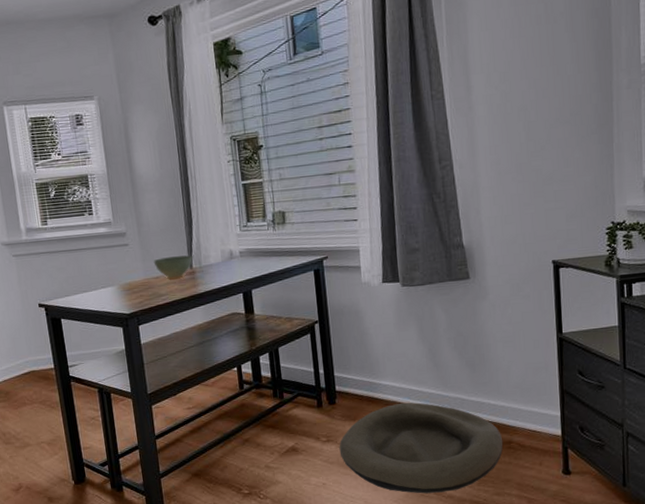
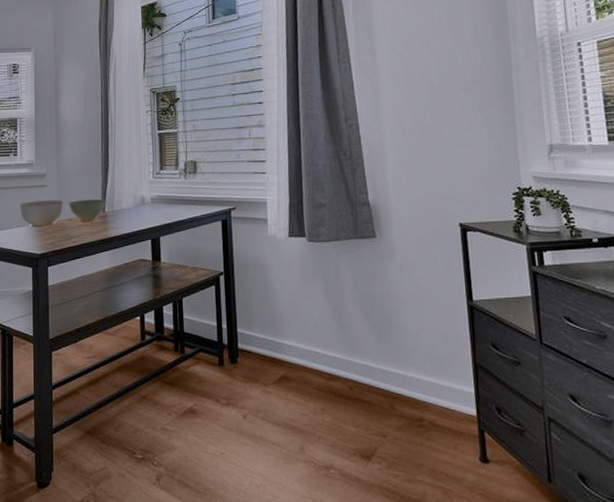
bowl: none [102,258,149,287] -> present [20,200,64,227]
dog bed: present [339,402,503,494] -> none [239,366,414,474]

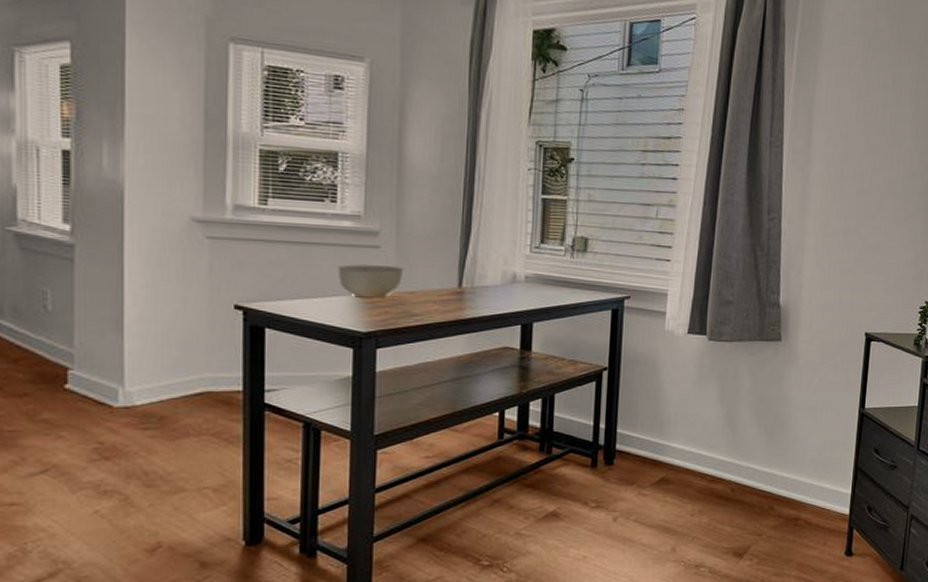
bowl: present [68,199,107,222] -> none [410,269,465,298]

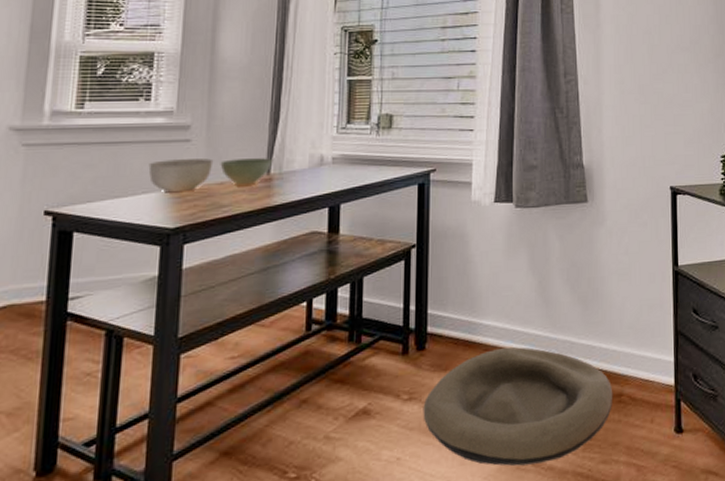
bowl: none [410,269,465,298] -> present [220,158,273,187]
dog bed: none [609,468,791,572] -> present [423,346,613,467]

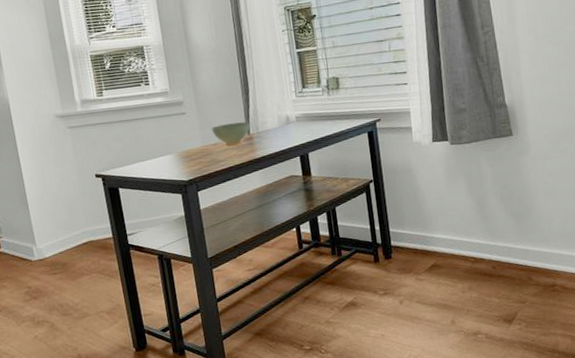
bowl: present [148,158,214,193] -> none [159,126,206,155]
dog bed: present [423,346,613,467] -> none [396,253,548,339]

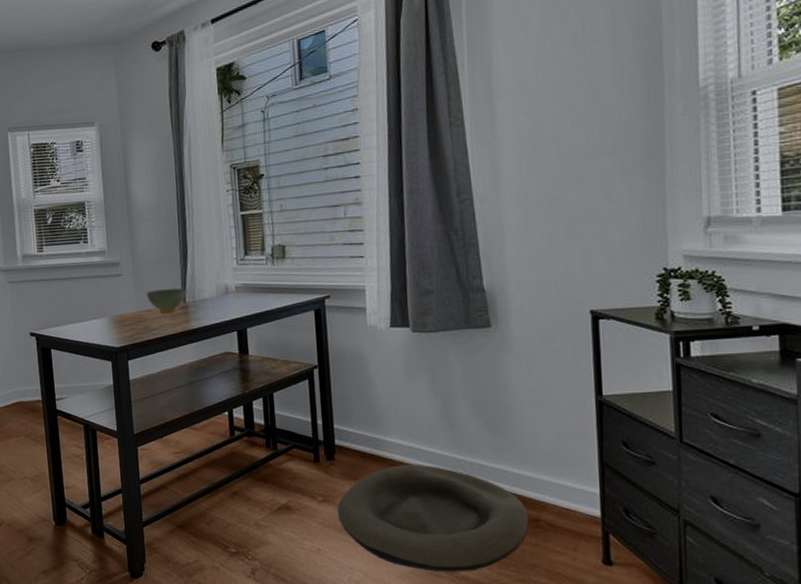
dog bed: none [396,253,548,339] -> present [337,464,529,572]

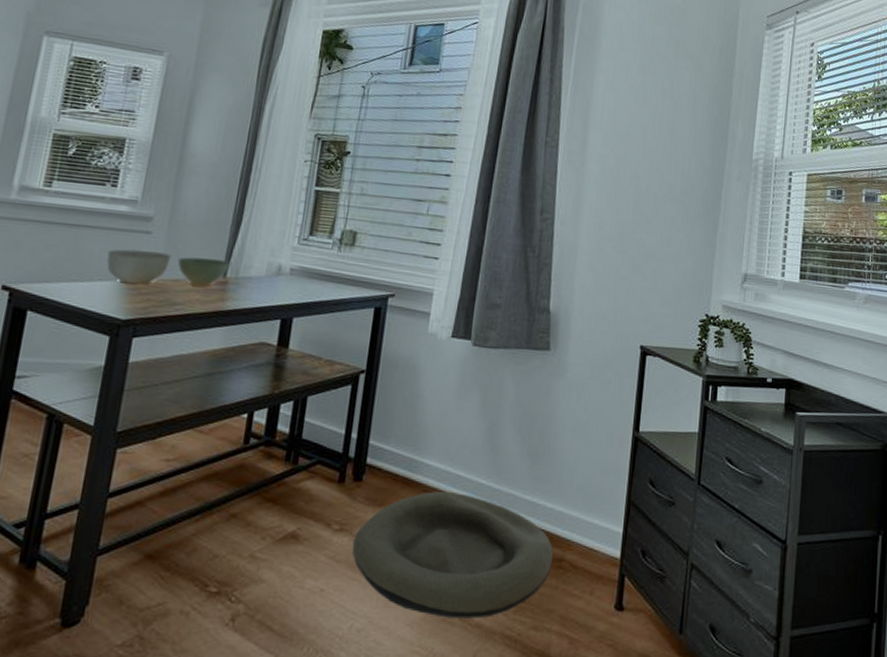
bowl: none [94,290,141,319] -> present [106,249,172,285]

